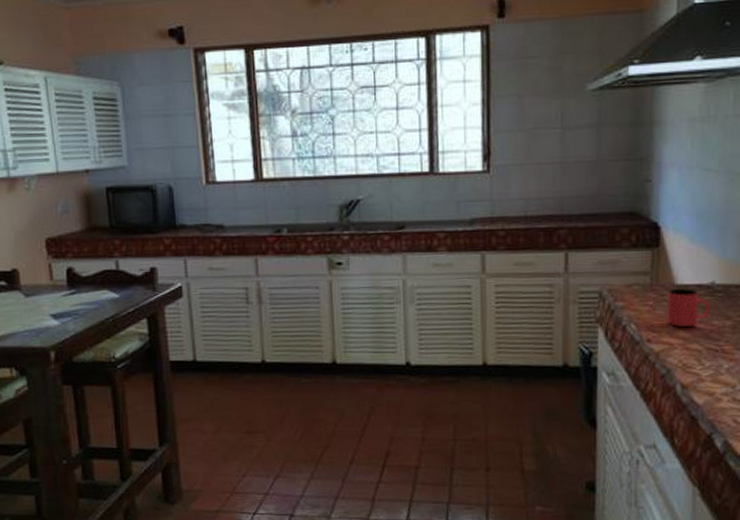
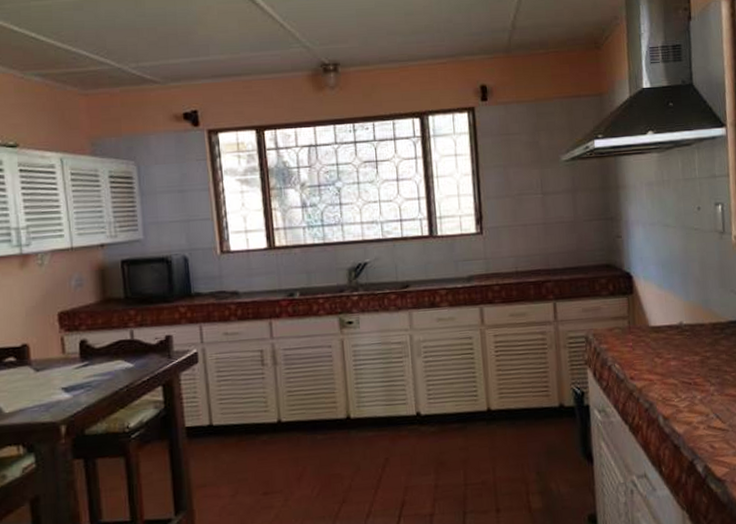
cup: present [666,289,710,327] -> none [644,330,681,364]

